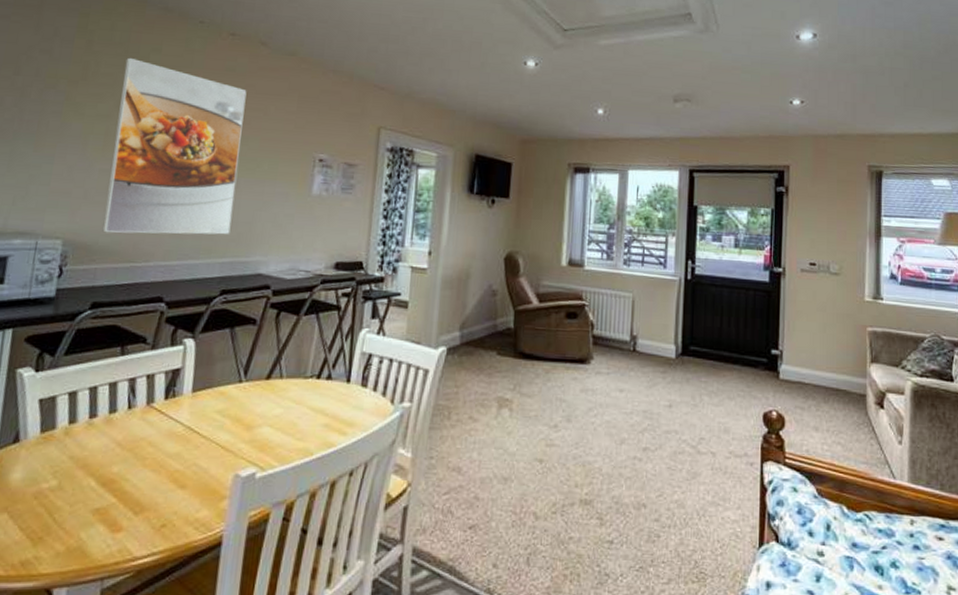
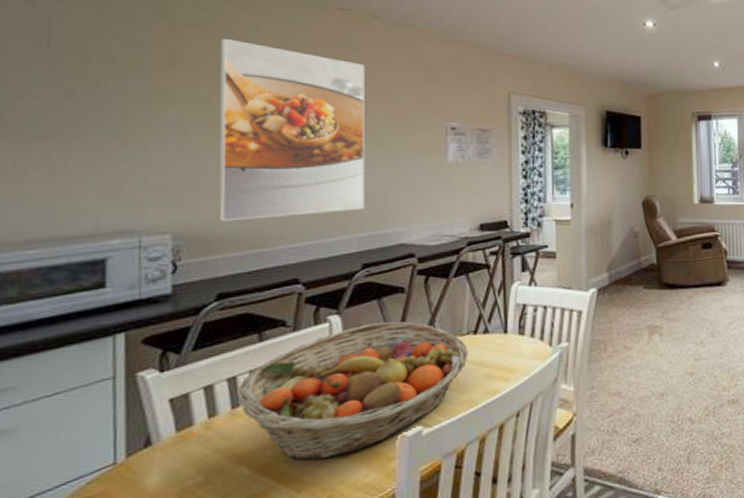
fruit basket: none [95,352,310,486] -> present [237,321,468,461]

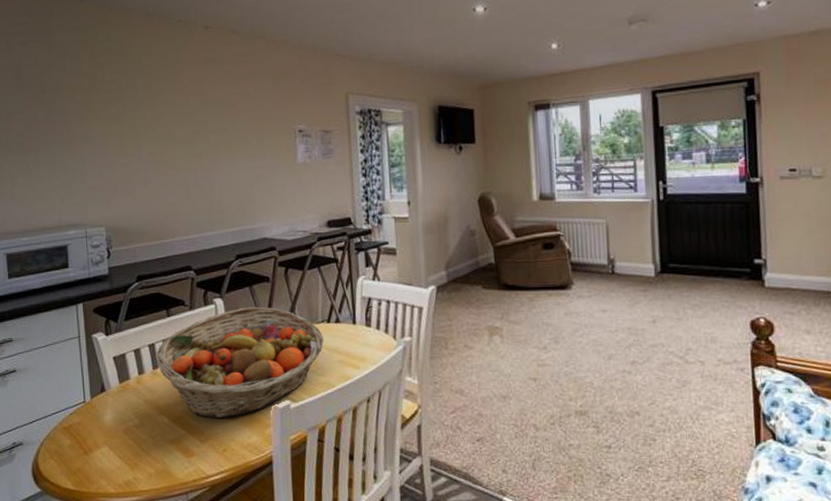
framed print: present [218,38,366,222] -> none [124,63,235,217]

